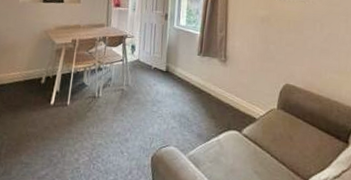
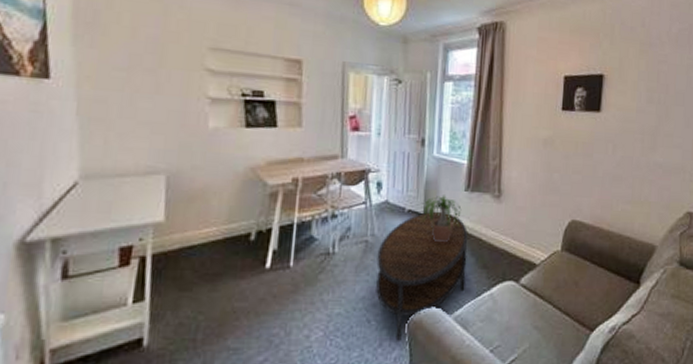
coffee table: none [128,70,200,171] -> present [376,211,468,341]
potted plant: none [165,57,197,96] -> present [423,195,464,243]

